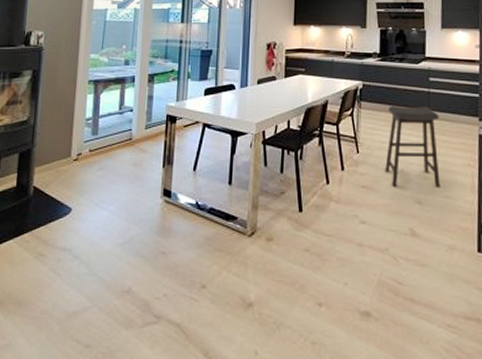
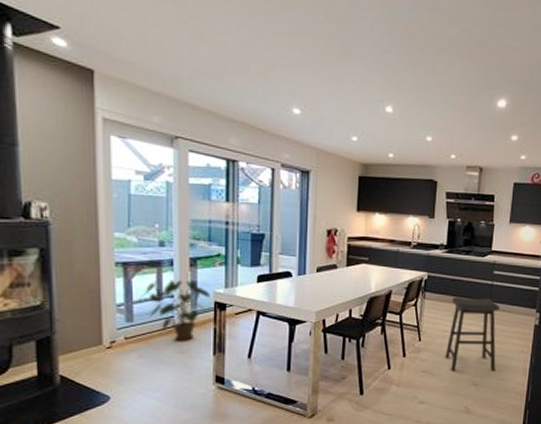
house plant: none [104,95,163,153] -> present [139,280,210,341]

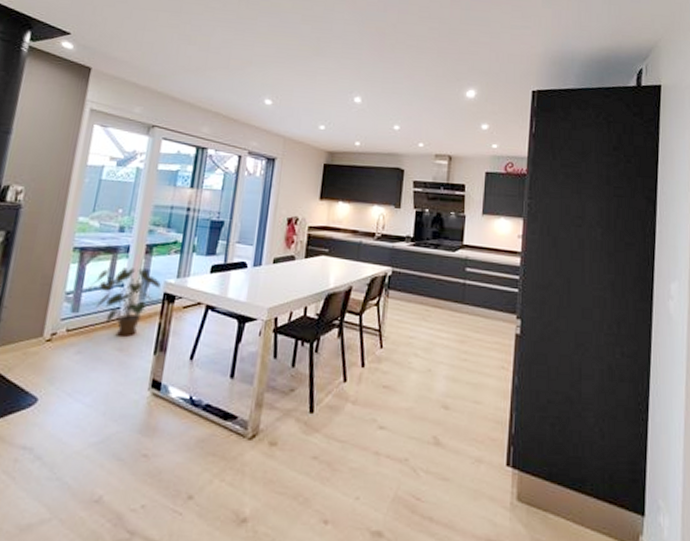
bar stool: present [445,296,500,371] -> none [410,296,474,391]

